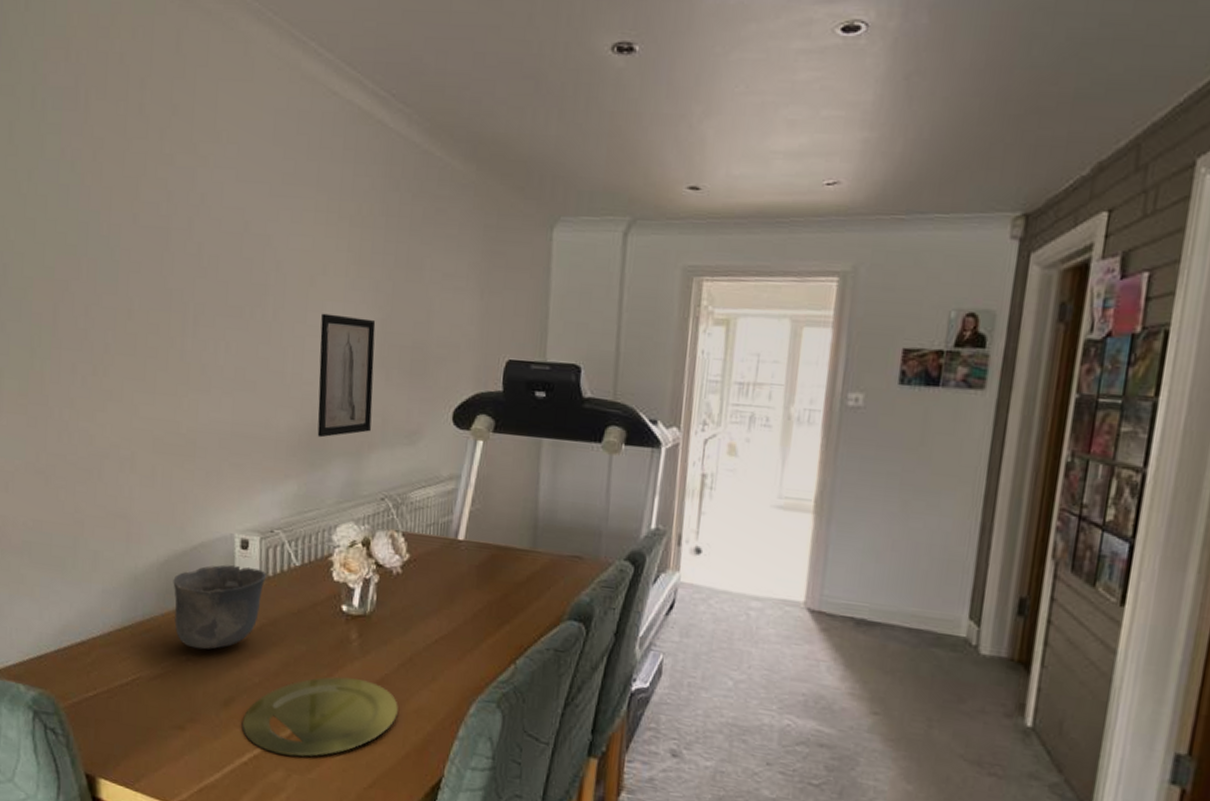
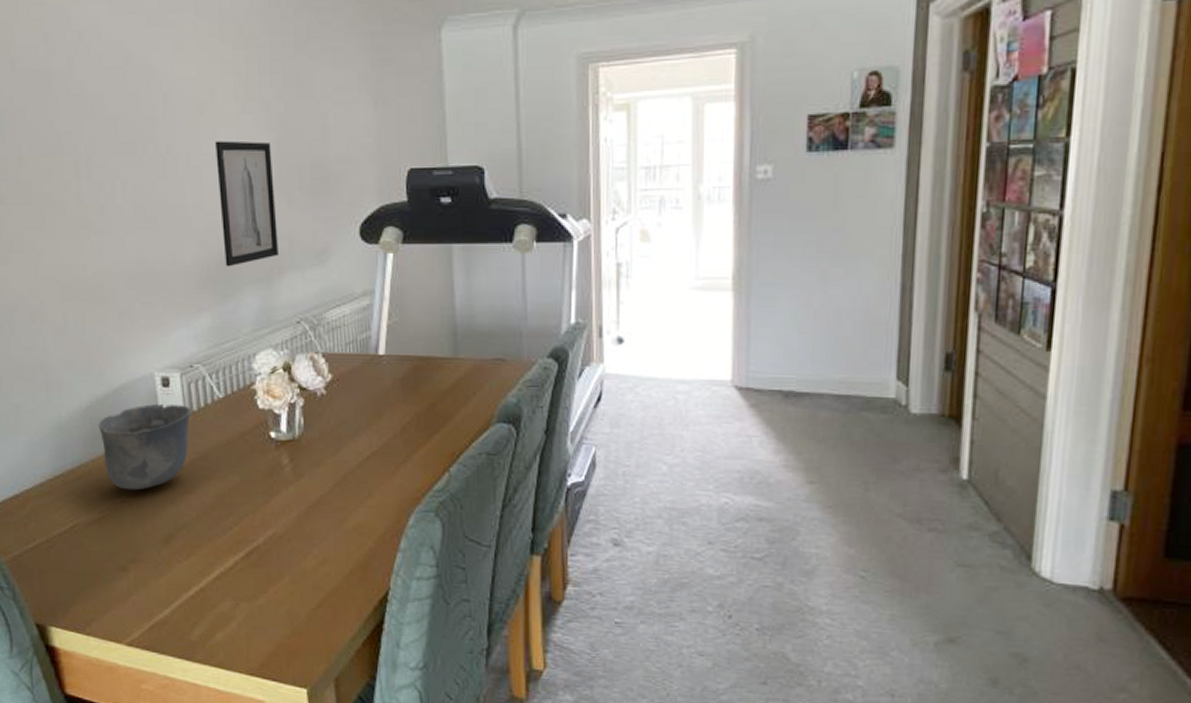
plate: present [242,676,398,757] -> none [184,502,338,585]

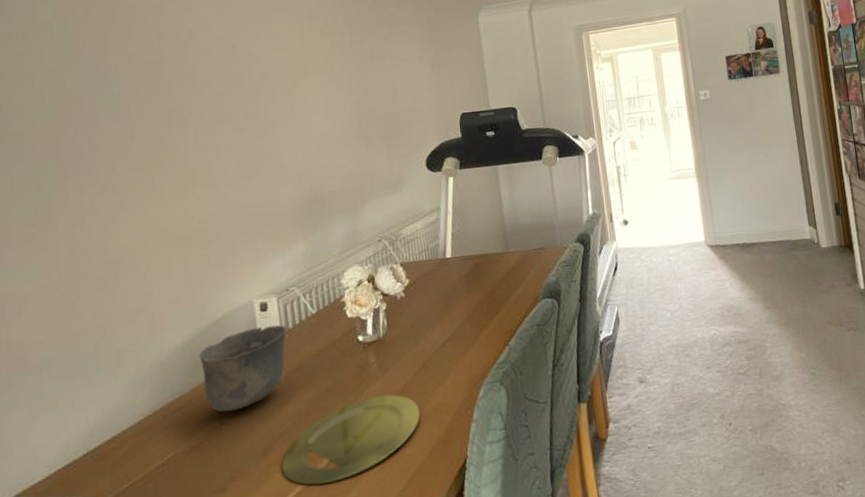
plate: none [184,502,338,585] -> present [281,394,420,486]
wall art: present [215,140,278,267] -> none [307,102,361,203]

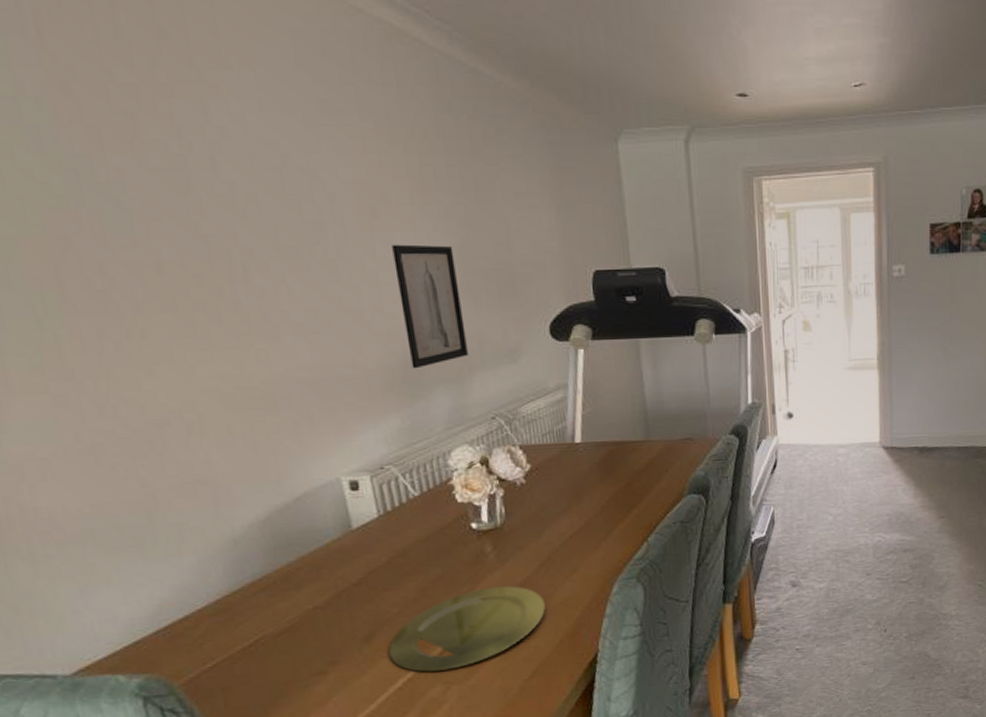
cup: present [199,325,288,412] -> none [280,506,386,596]
wall art: none [307,102,361,203] -> present [392,244,468,369]

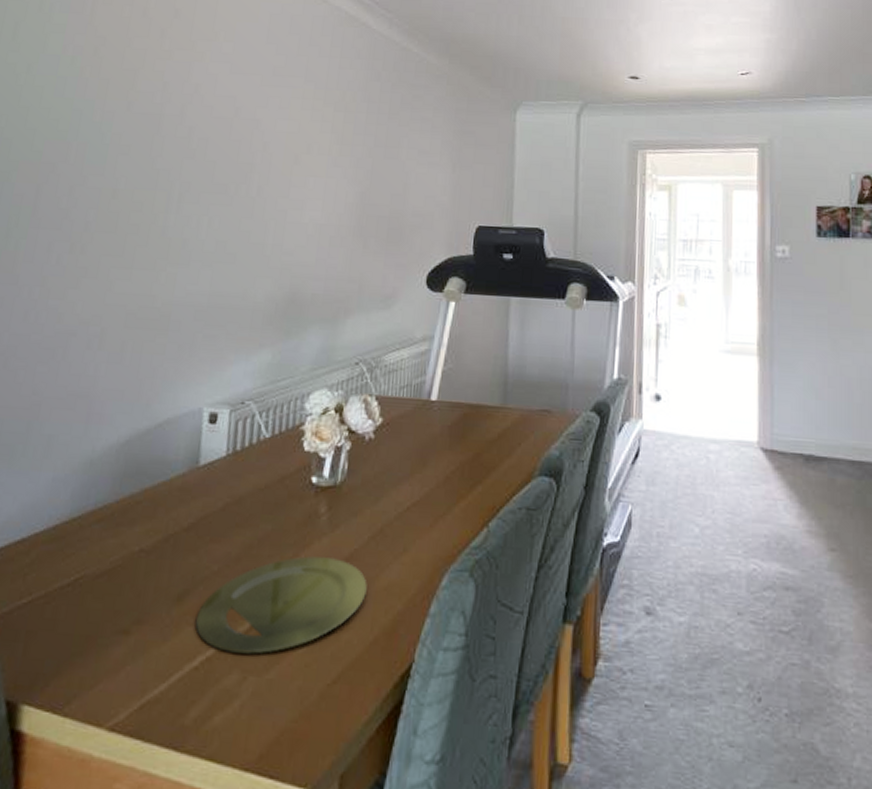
wall art: present [392,244,468,369] -> none [294,188,356,306]

